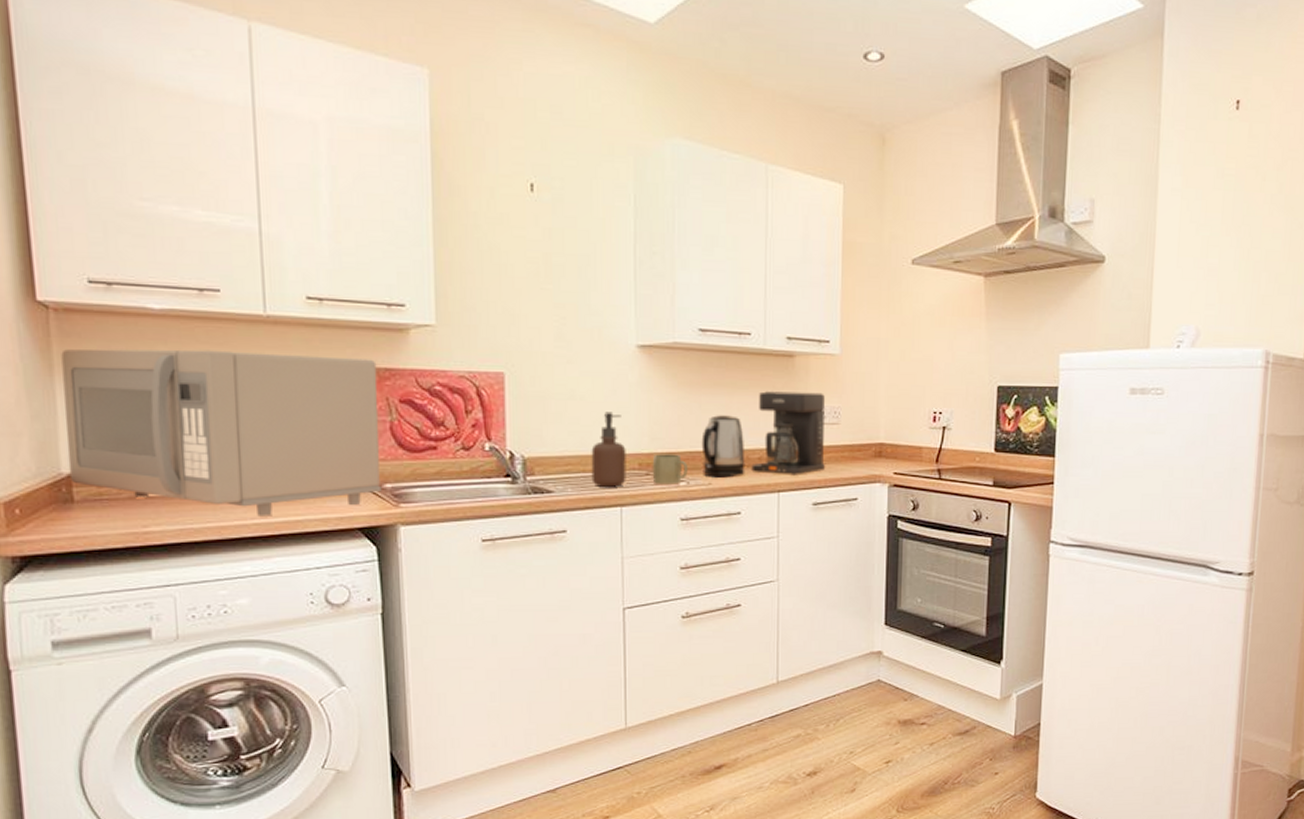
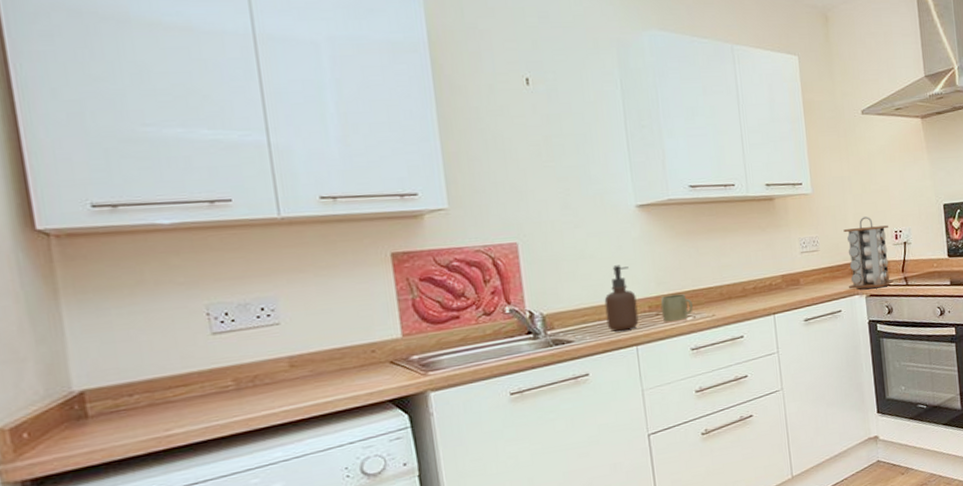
microwave: present [61,349,382,516] -> none [66,245,409,404]
kettle: present [701,415,745,478] -> none [702,255,744,309]
coffee maker: present [751,391,825,476] -> none [748,227,811,301]
spice rack: none [870,390,926,478] -> present [843,216,894,290]

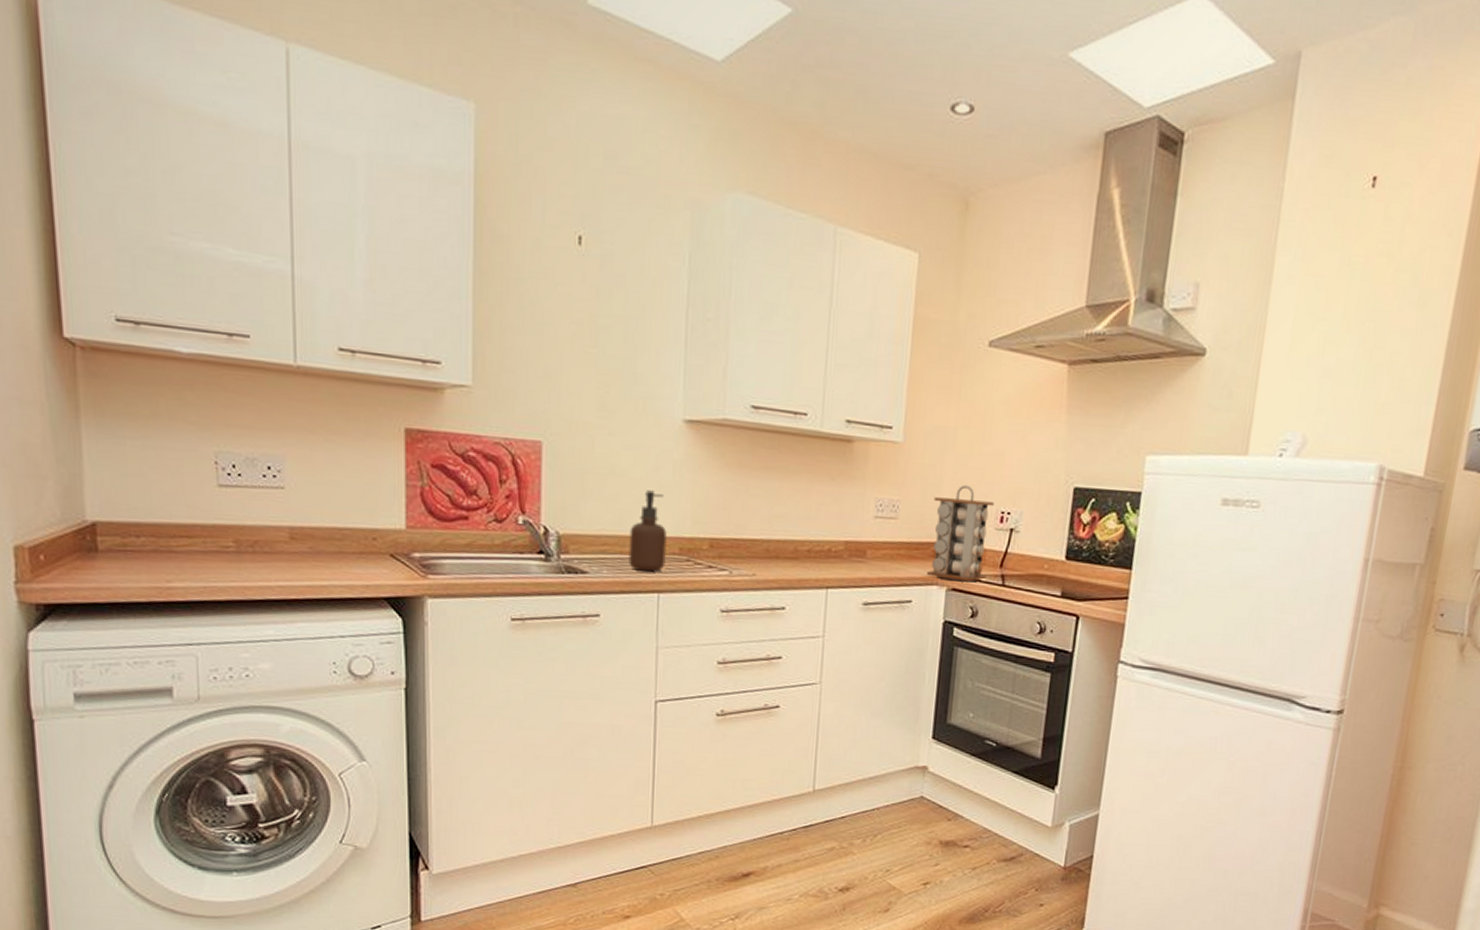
mug: present [660,293,693,324] -> none [693,539,732,575]

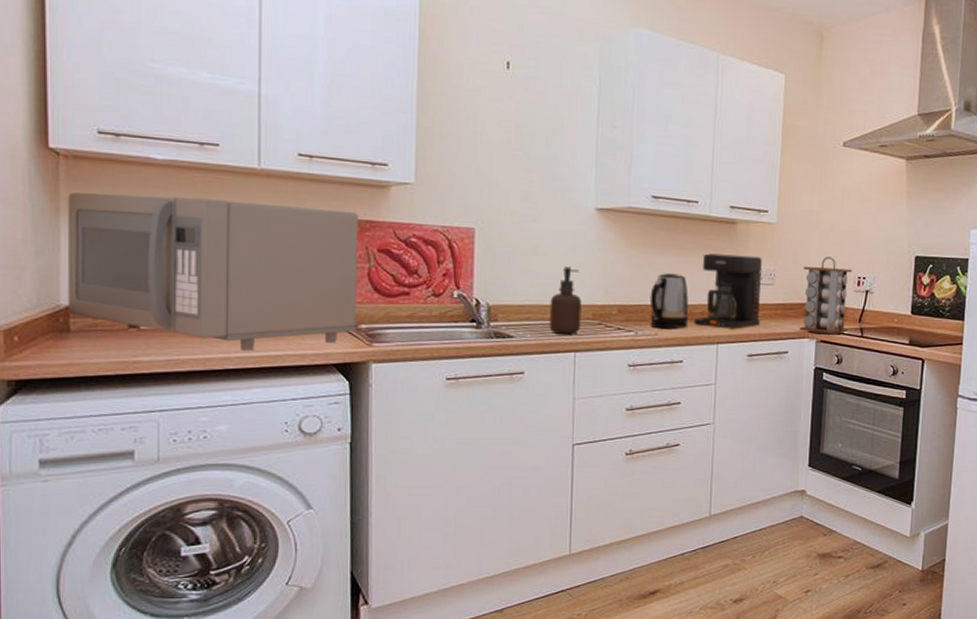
microwave: none [87,391,410,579] -> present [67,192,359,351]
kettle: none [747,501,794,570] -> present [650,273,689,330]
coffee maker: none [799,478,883,572] -> present [694,253,762,330]

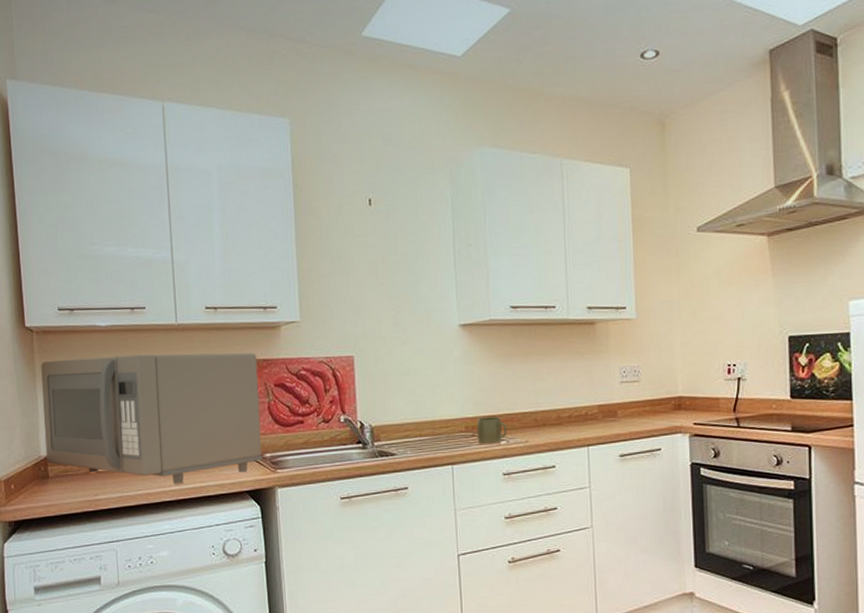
soap dispenser: present [549,266,582,334] -> none [425,383,456,449]
mug: none [604,306,637,335] -> present [476,416,507,445]
kettle: present [650,273,689,330] -> none [517,380,557,435]
coffee maker: present [694,253,762,330] -> none [562,354,629,431]
spice rack: present [800,256,852,335] -> none [668,346,723,428]

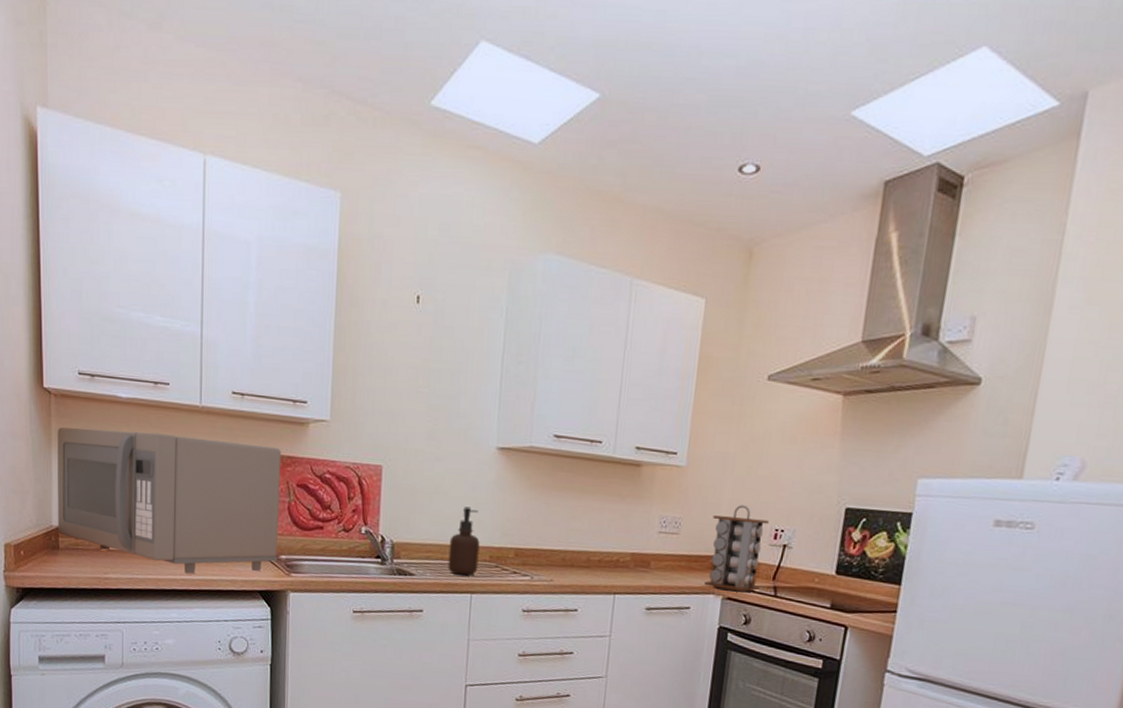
soap dispenser: none [425,383,456,449] -> present [447,506,480,576]
mug: present [476,416,507,445] -> none [500,548,533,580]
spice rack: none [668,346,723,428] -> present [704,505,769,593]

